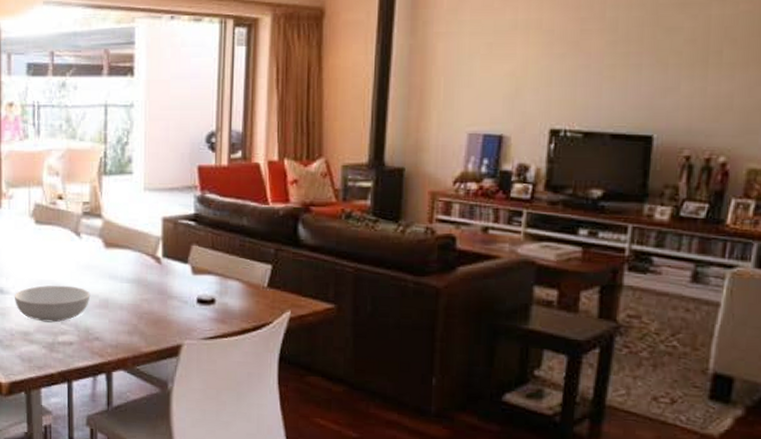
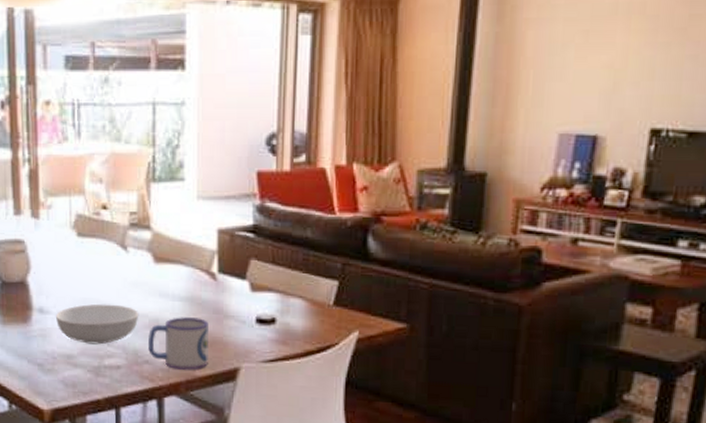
mug: none [99,297,155,347] -> present [148,317,210,370]

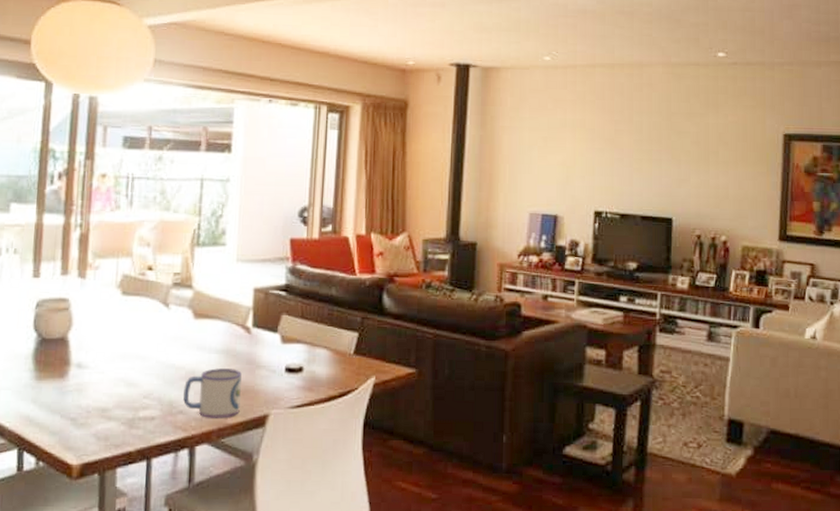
serving bowl: present [56,303,139,345] -> none [94,357,177,397]

